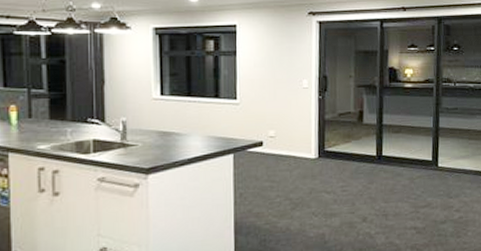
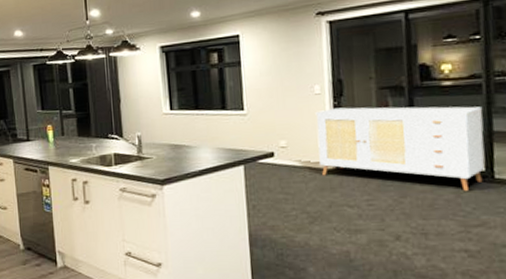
sideboard: none [302,101,433,177] -> present [315,106,485,191]

